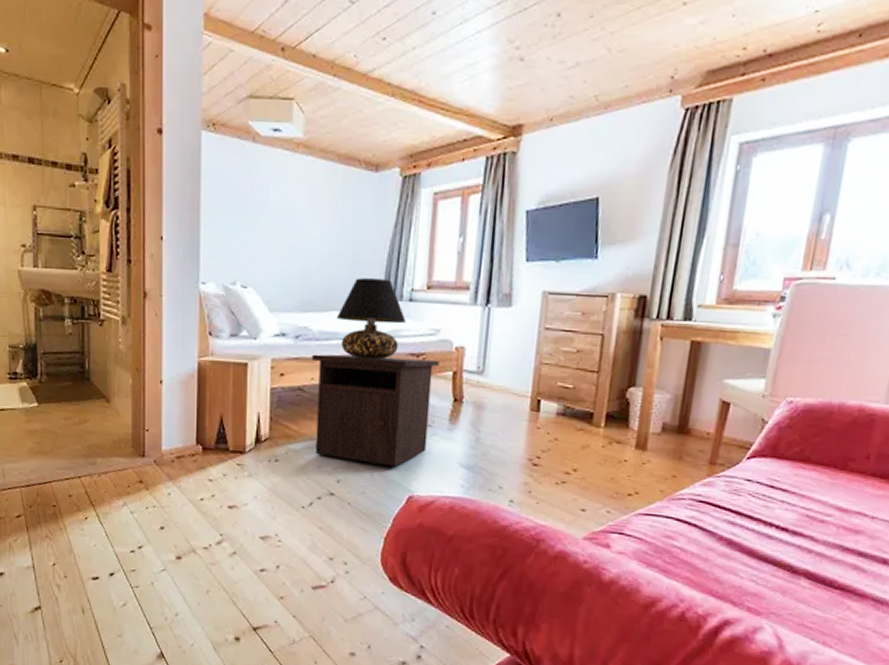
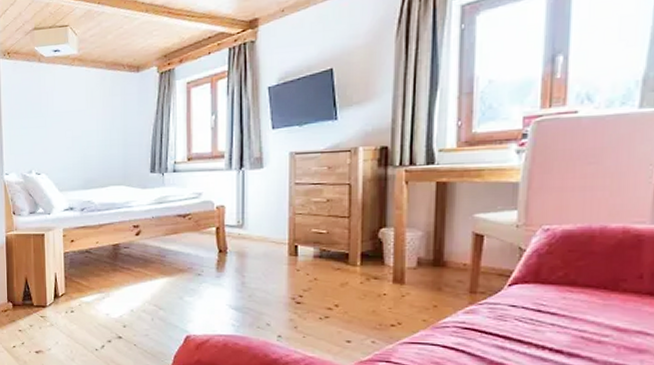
nightstand: present [312,354,440,467] -> none [96,218,204,311]
table lamp: present [336,278,406,360] -> none [113,156,172,223]

